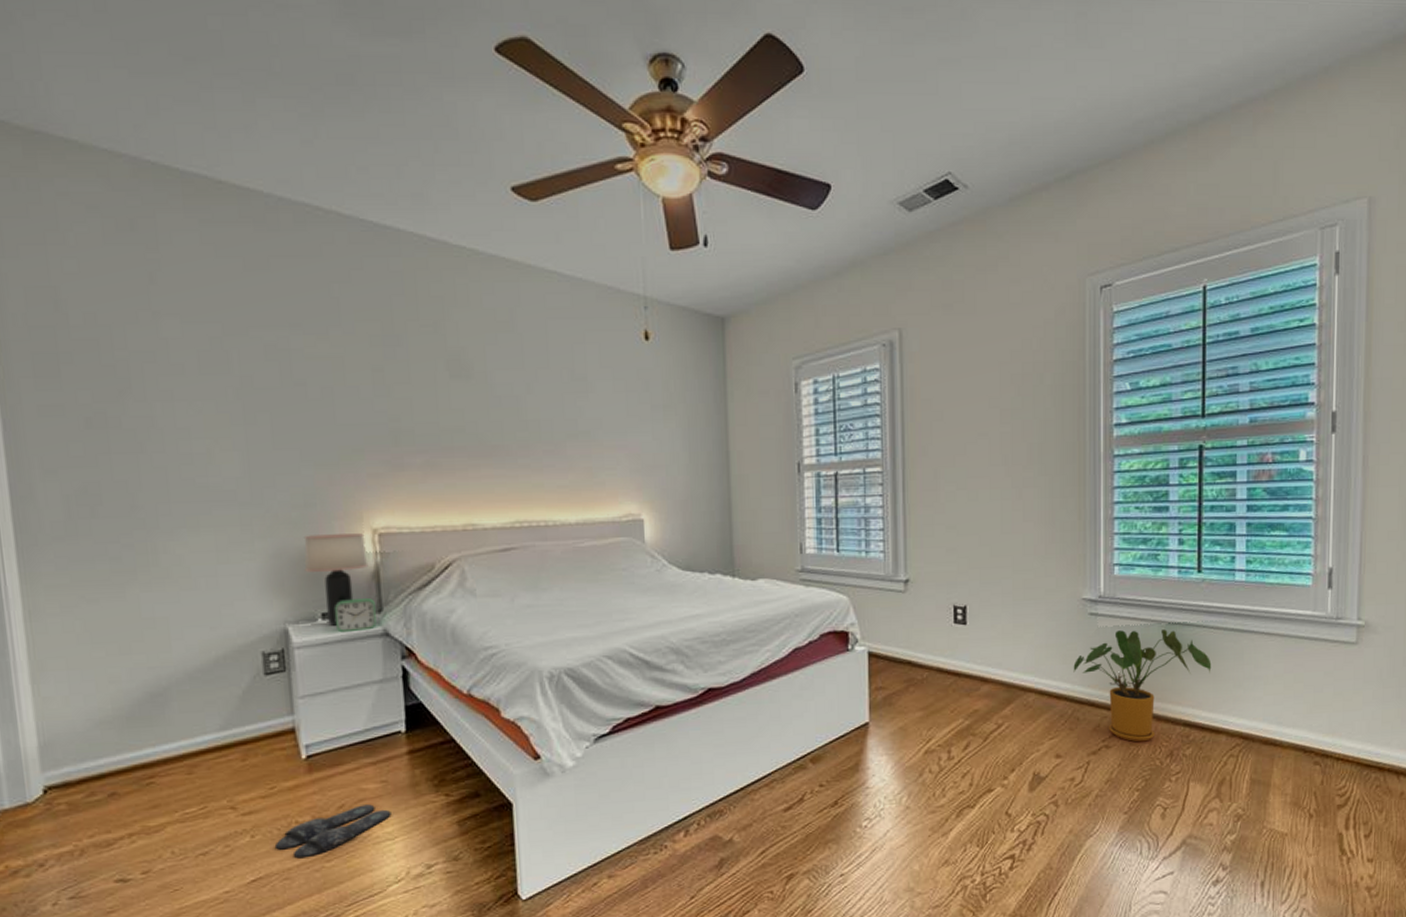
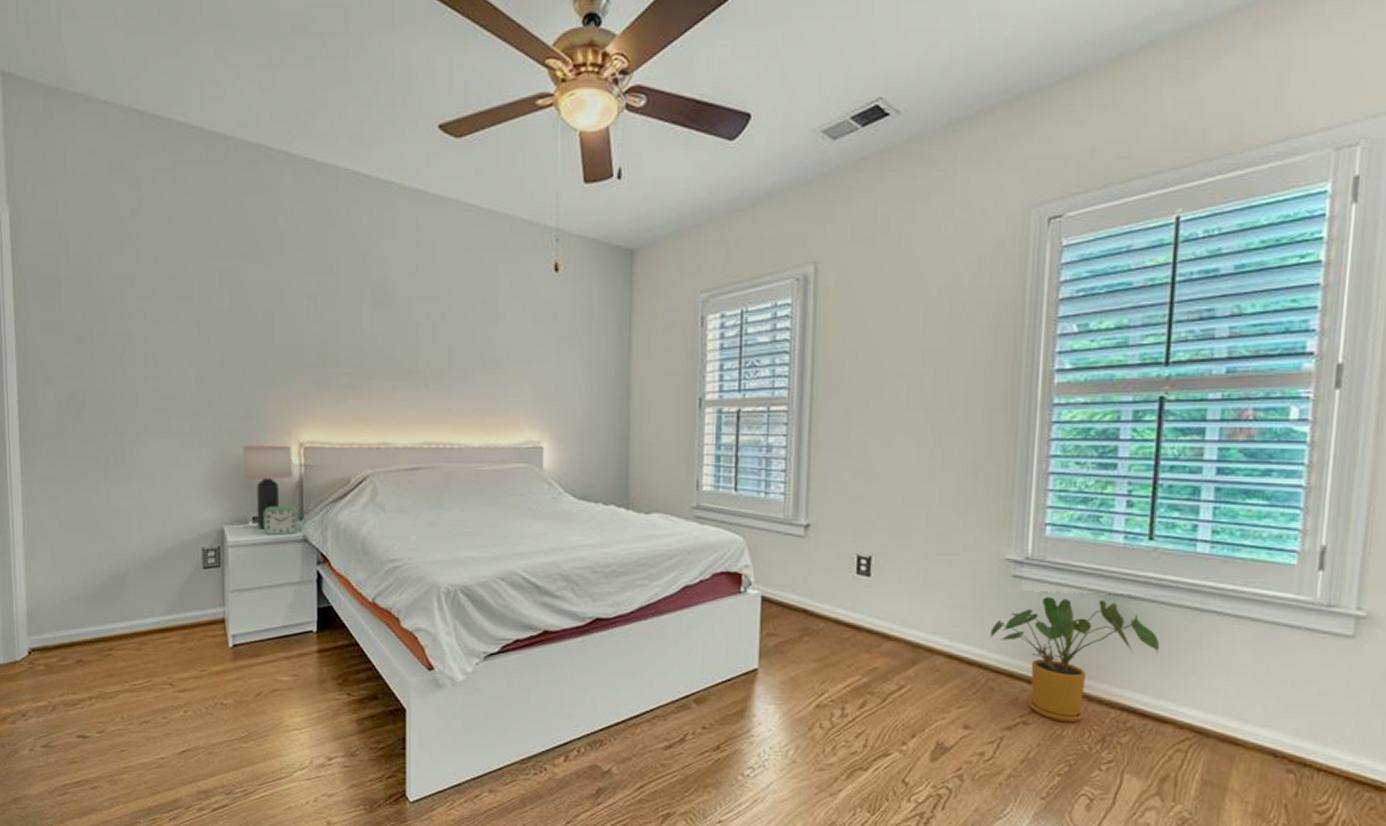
slippers: present [275,804,391,859] -> none [203,694,300,737]

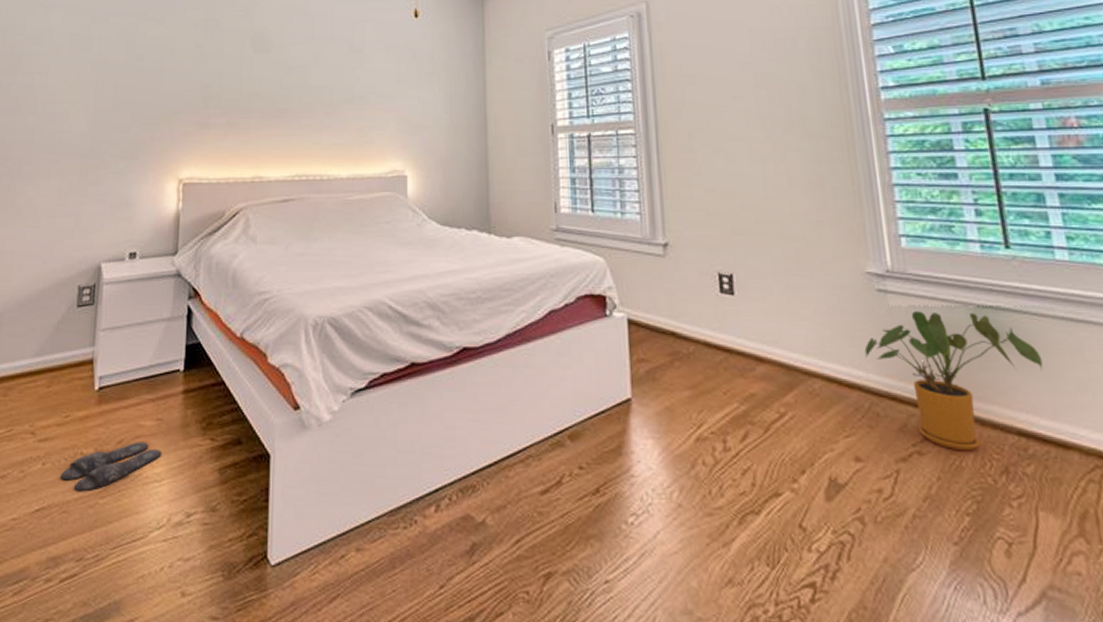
slippers: none [203,694,300,737] -> present [61,442,162,492]
table lamp: present [241,445,294,529] -> none [121,183,172,265]
alarm clock: present [264,506,298,536] -> none [139,241,173,272]

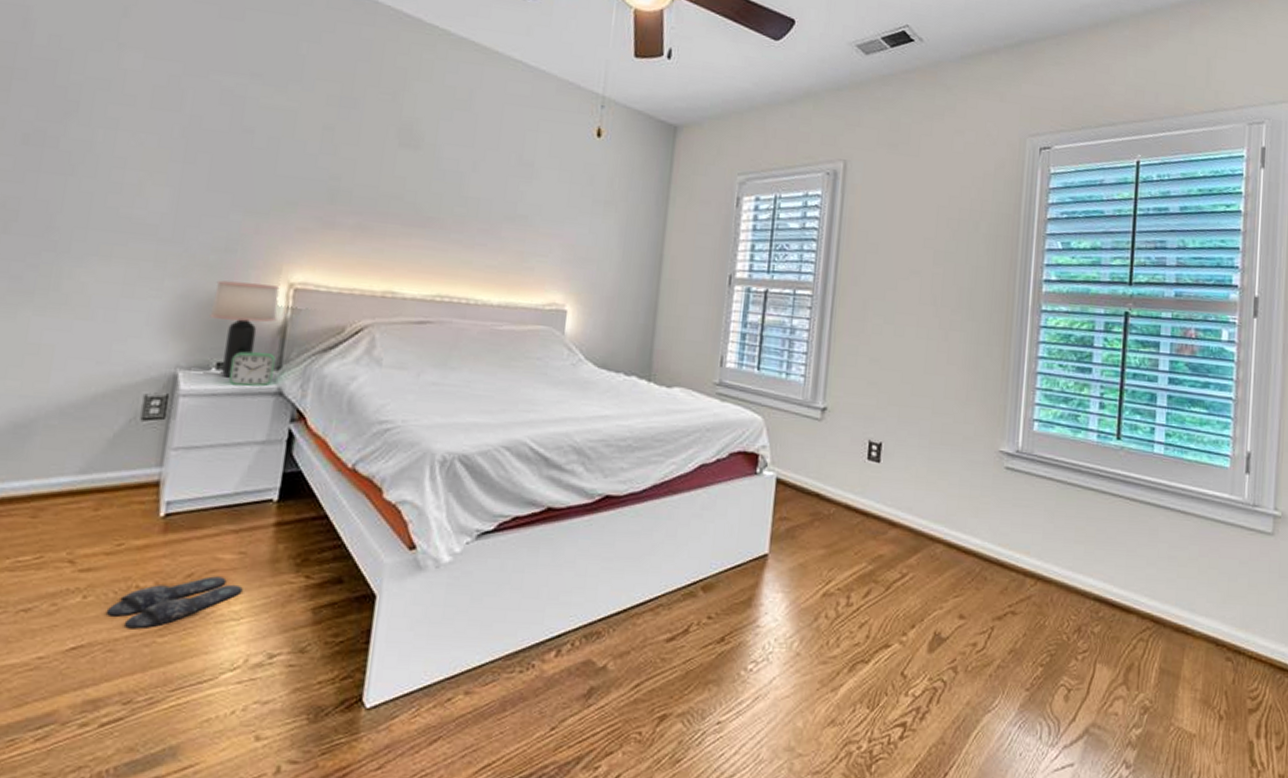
table lamp: none [121,183,172,265] -> present [209,280,278,378]
alarm clock: none [139,241,173,272] -> present [229,351,275,387]
house plant: present [864,311,1043,451] -> none [984,489,1126,613]

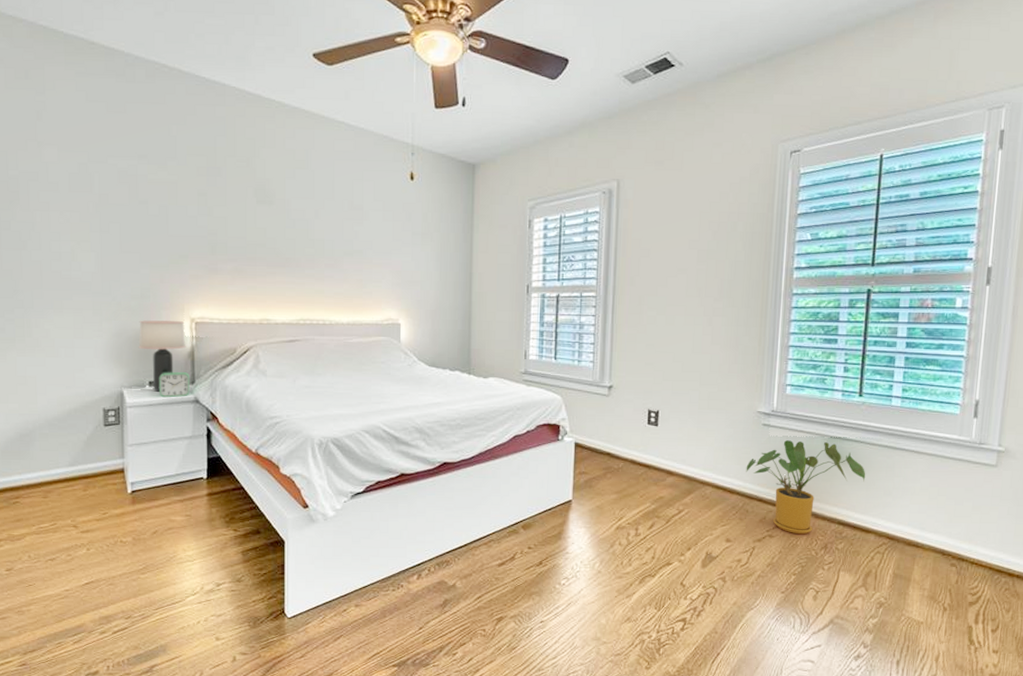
slippers: present [107,576,243,629] -> none [105,532,192,570]
house plant: none [984,489,1126,613] -> present [746,440,866,535]

